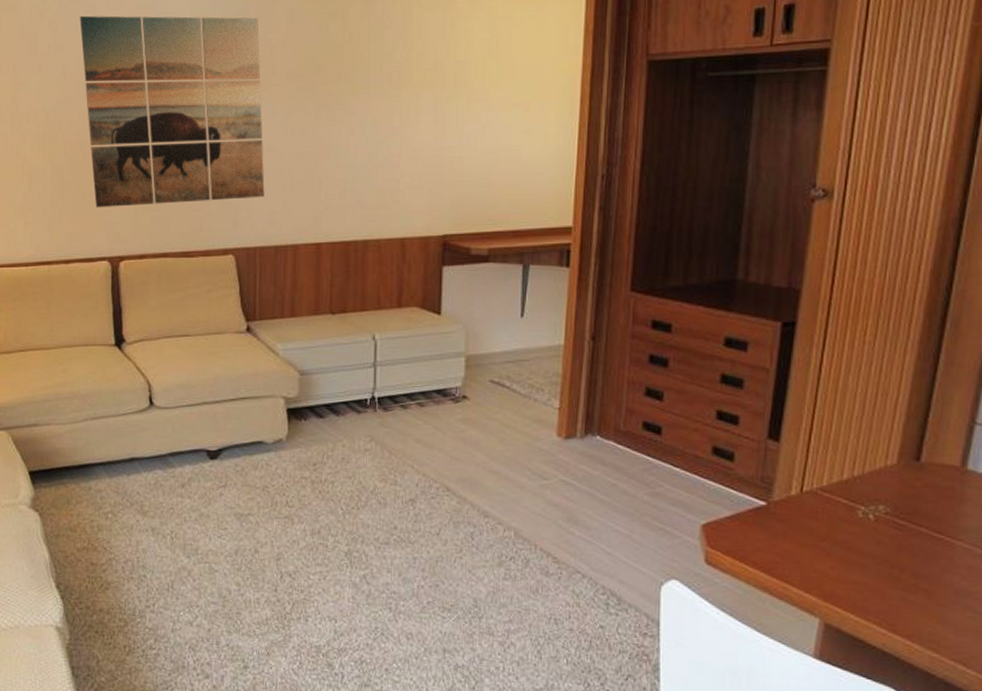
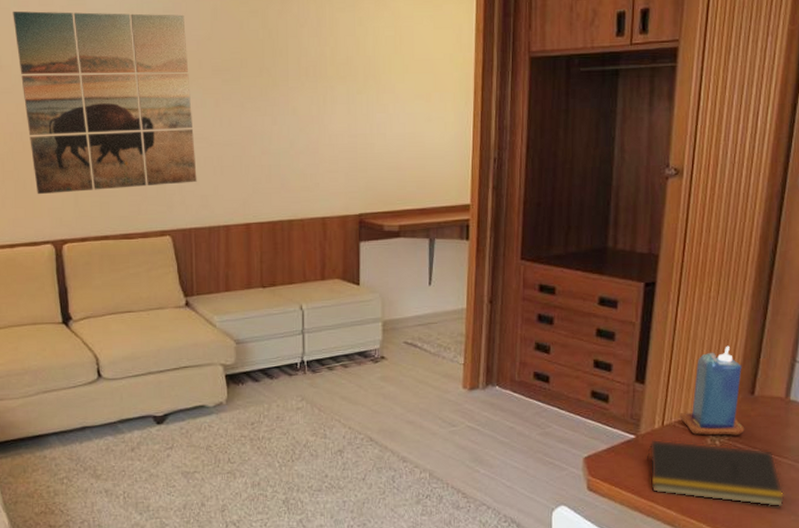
notepad: none [781,507,959,600] -> present [647,439,785,507]
candle: none [822,400,907,509] -> present [679,346,745,436]

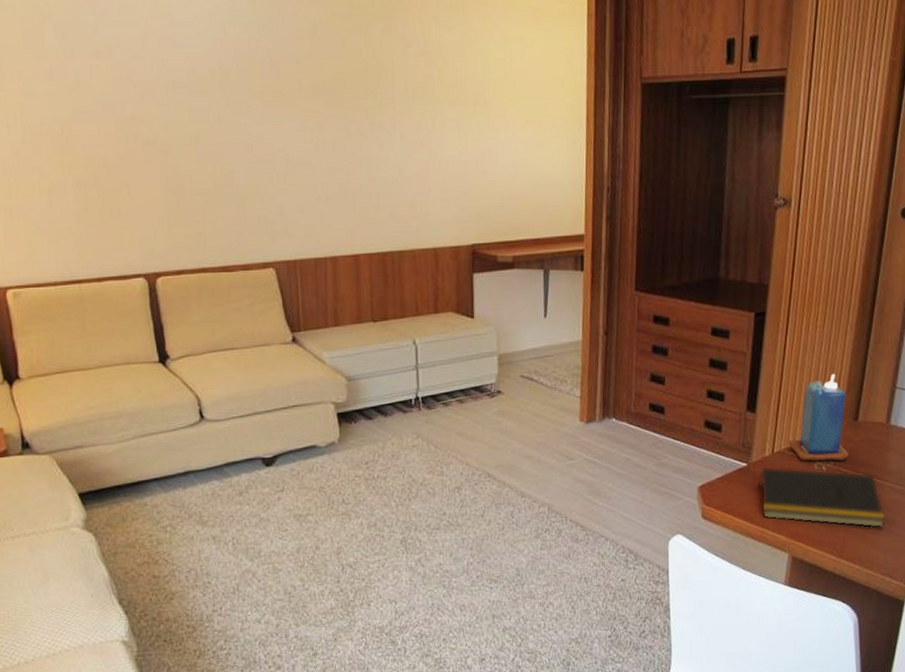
wall art: present [13,11,197,195] -> none [89,21,301,224]

